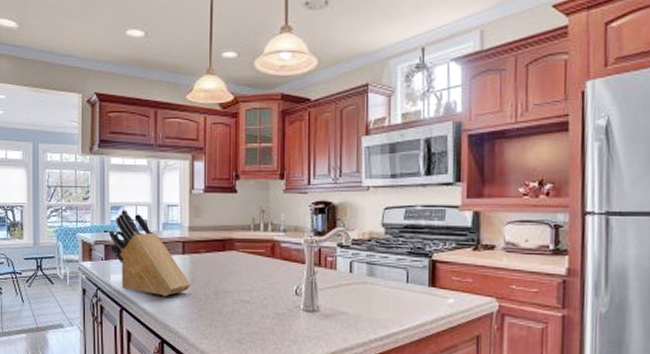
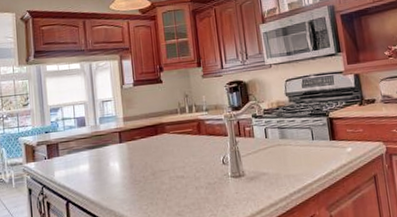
knife block: present [108,210,191,297] -> none [49,110,130,184]

